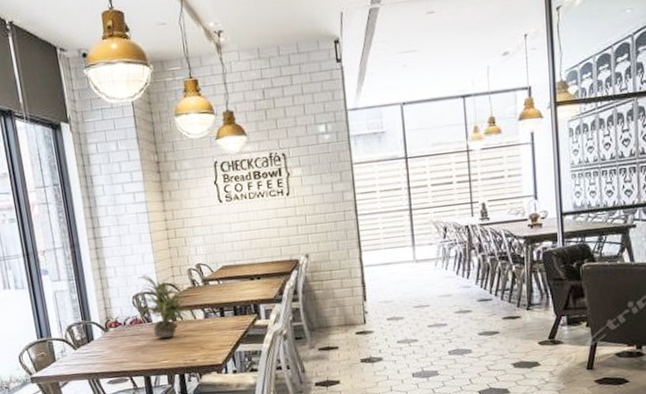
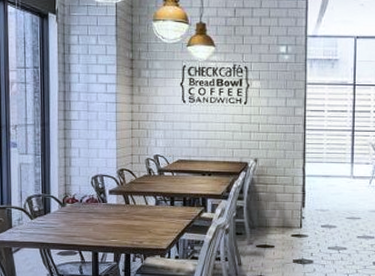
potted plant: present [130,275,194,339] -> none [88,159,146,219]

